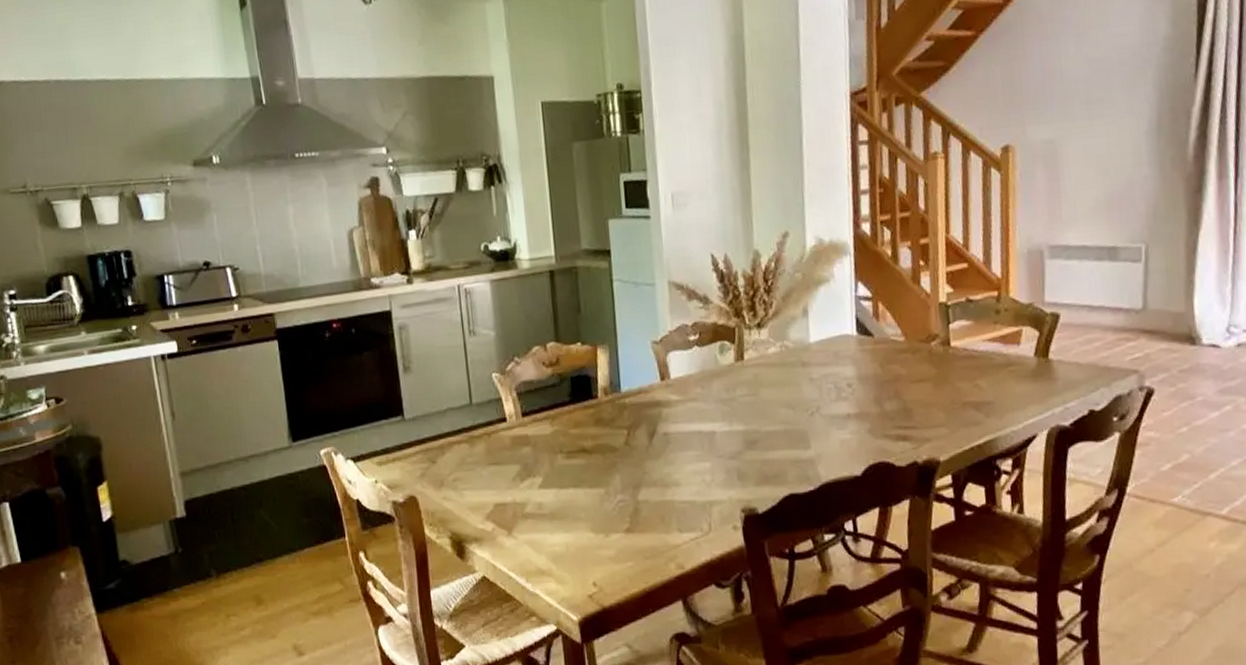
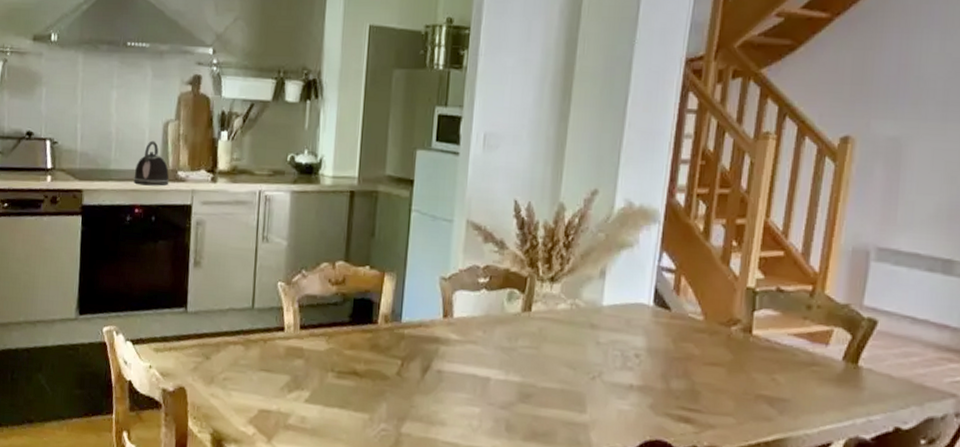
kettle: none [326,251,364,299] -> present [133,140,169,186]

